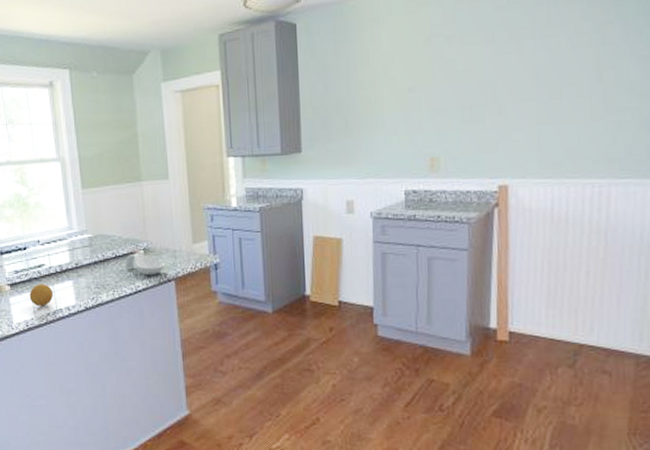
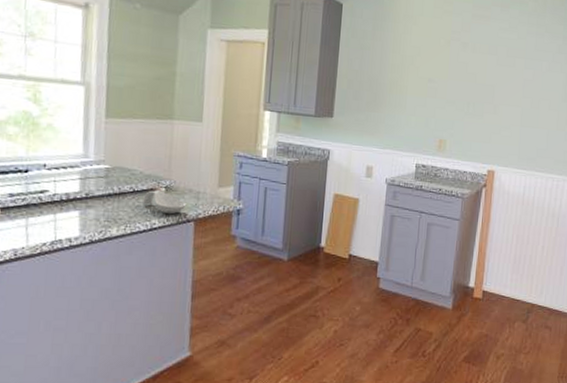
fruit: present [29,284,54,306] -> none [23,211,55,235]

